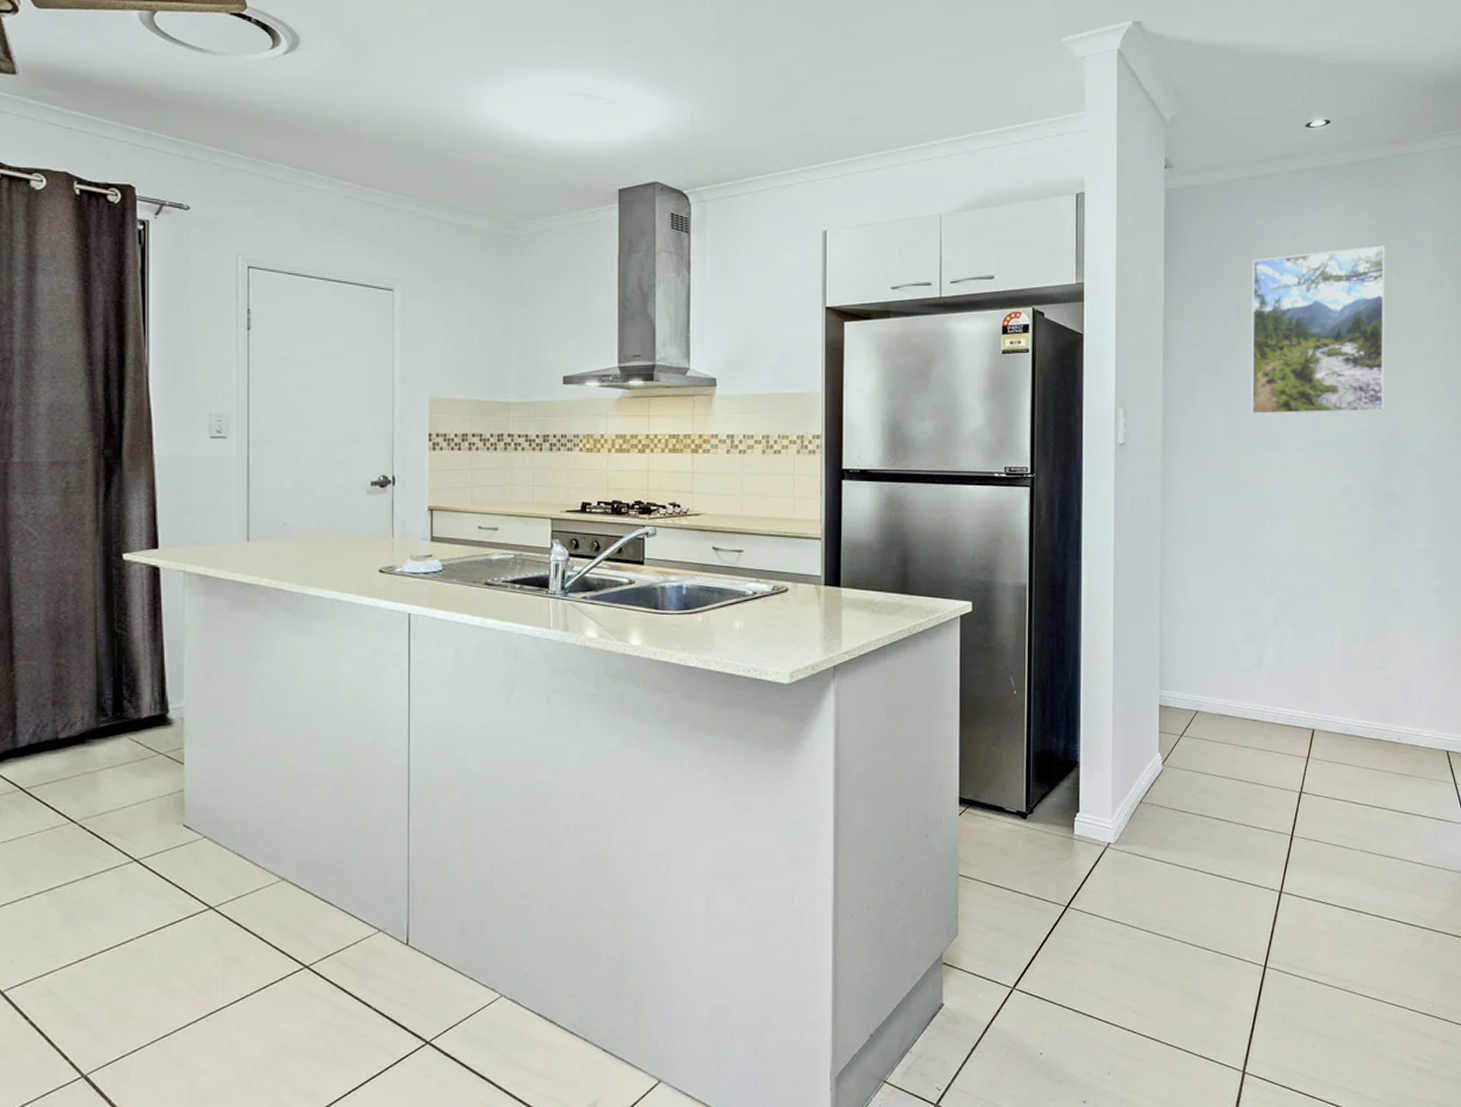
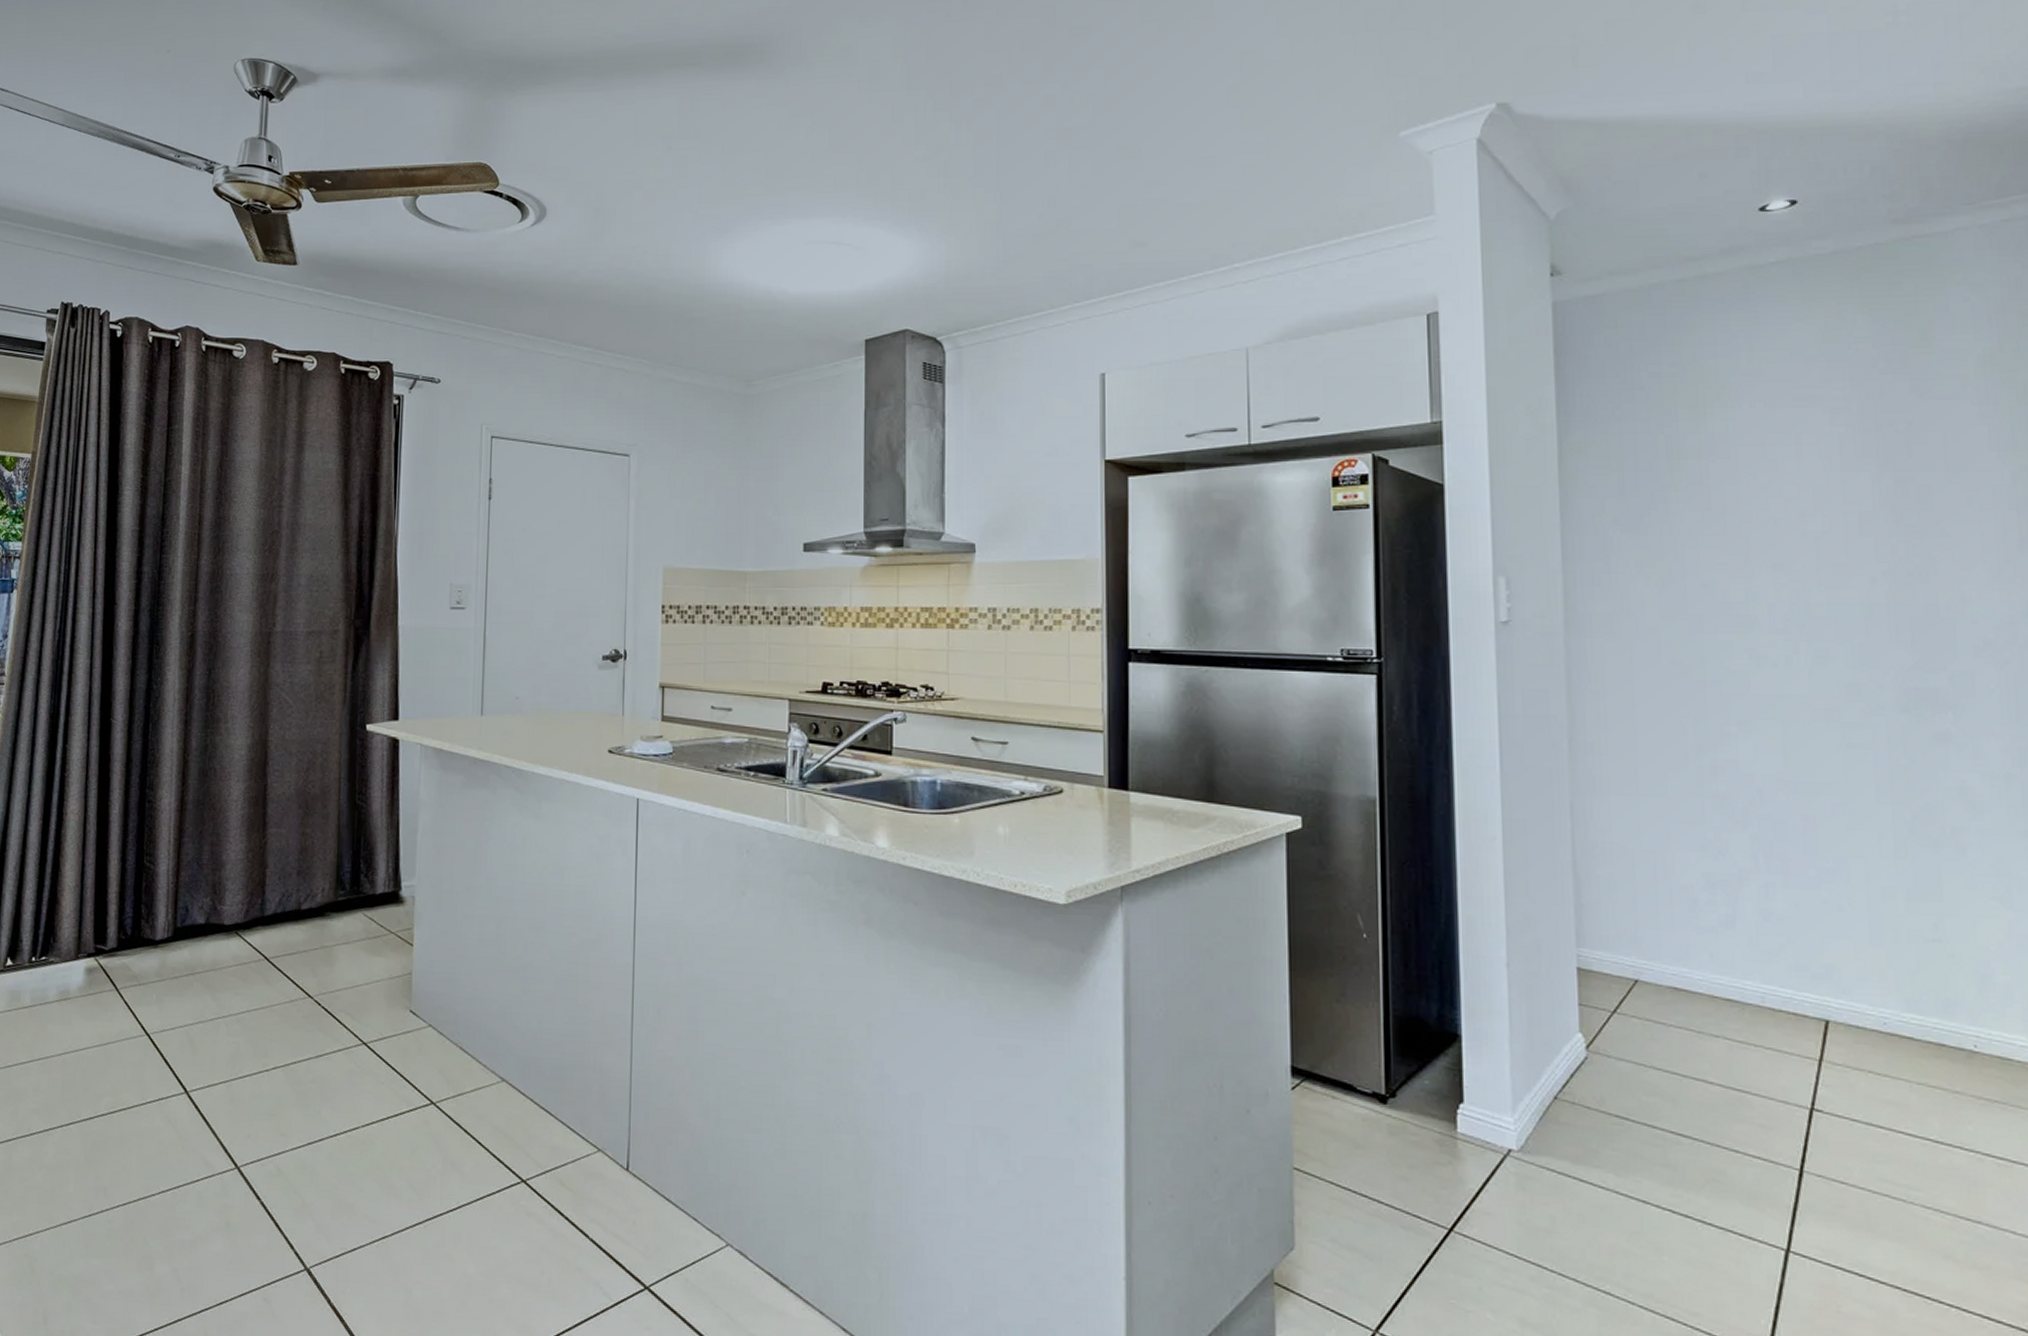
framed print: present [1251,245,1385,415] -> none [1687,357,1913,585]

